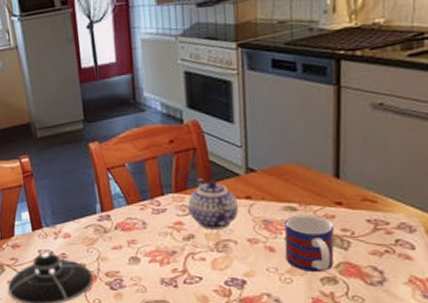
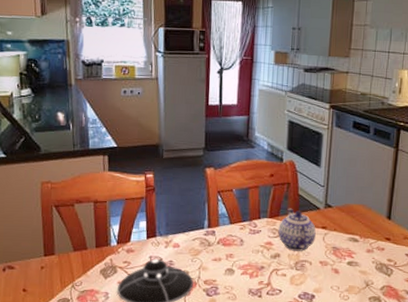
mug: present [284,214,335,273] -> none [346,245,383,293]

